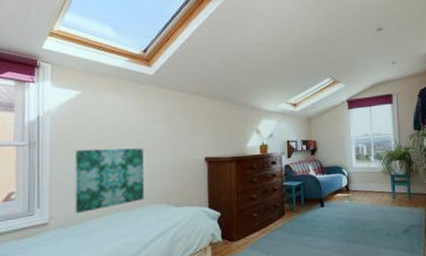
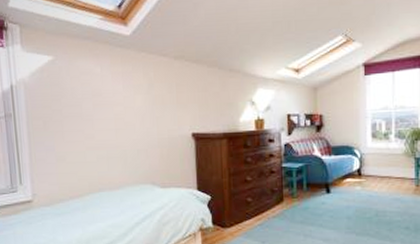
wall art: present [75,148,144,214] -> none [52,121,127,192]

